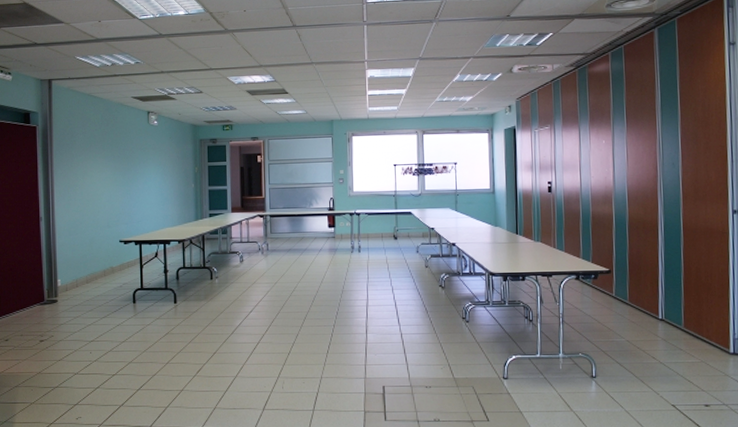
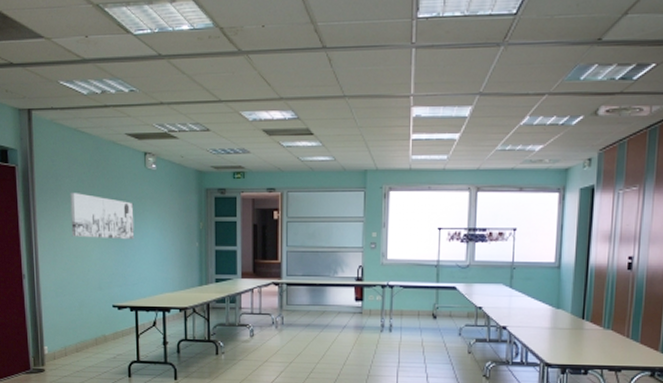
wall art: none [83,146,139,184] -> present [70,192,135,240]

